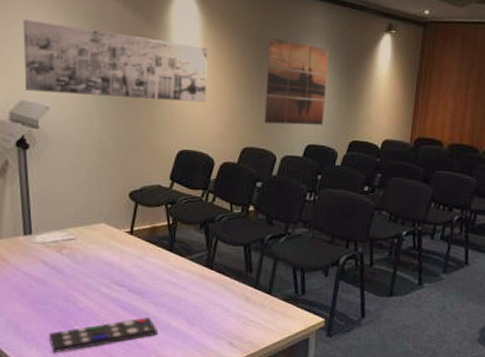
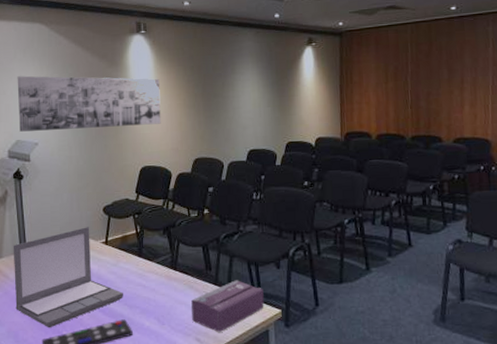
laptop: none [14,212,149,322] -> present [13,227,123,328]
tissue box: none [226,285,308,337] -> present [191,280,264,332]
wall art: present [264,37,329,125] -> none [209,63,262,135]

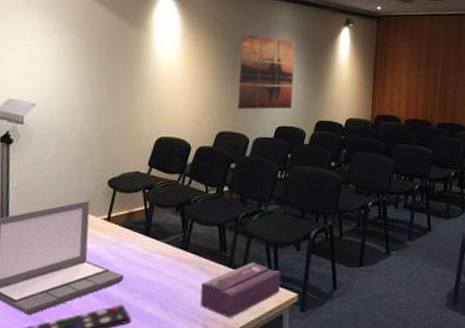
wall art: present [17,76,161,132] -> none [13,27,186,93]
wall art: none [209,63,262,135] -> present [237,34,295,109]

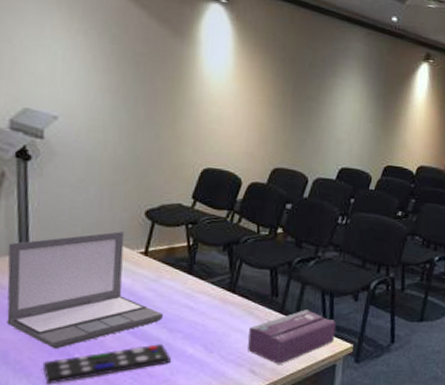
wall art: present [237,34,295,109] -> none [297,58,366,149]

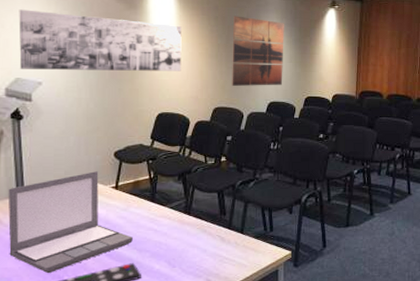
wall art: none [29,21,240,120] -> present [18,9,182,71]
tissue box: present [248,309,336,364] -> none [204,224,275,273]
wall art: none [297,58,366,149] -> present [232,16,284,86]

